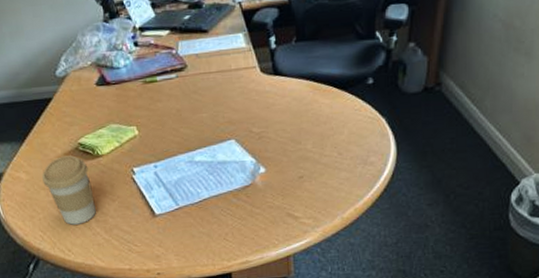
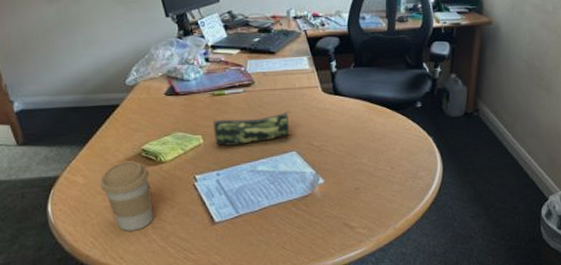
pencil case: none [147,95,228,137] -> present [213,111,291,146]

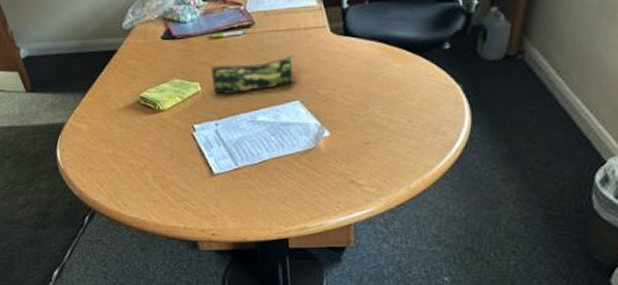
coffee cup: present [100,161,154,231] -> none [102,109,154,179]

